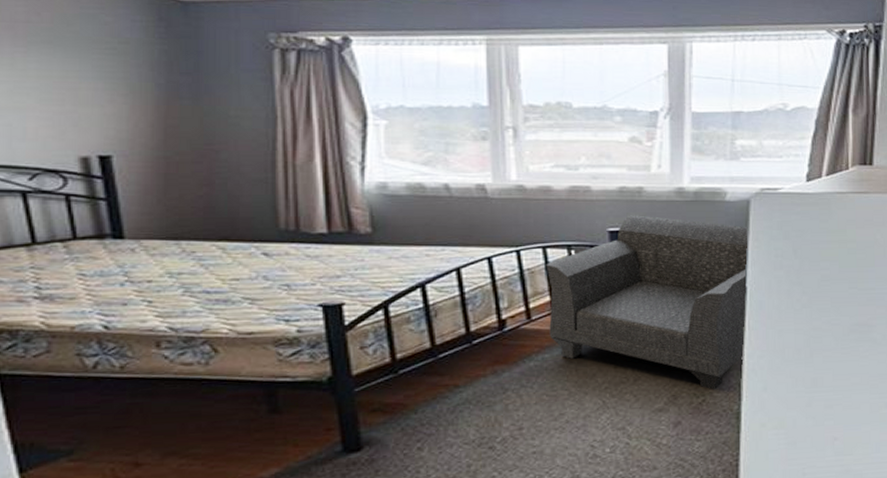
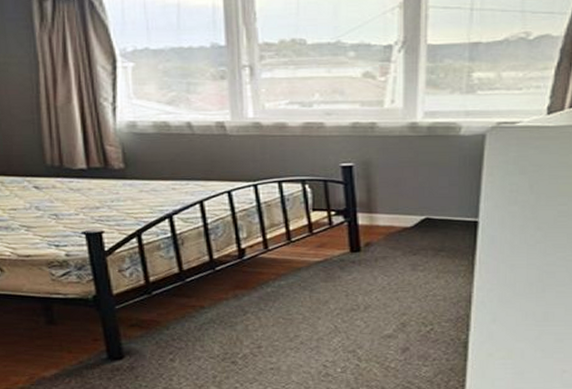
armchair: present [546,214,748,390] -> none [281,149,482,320]

